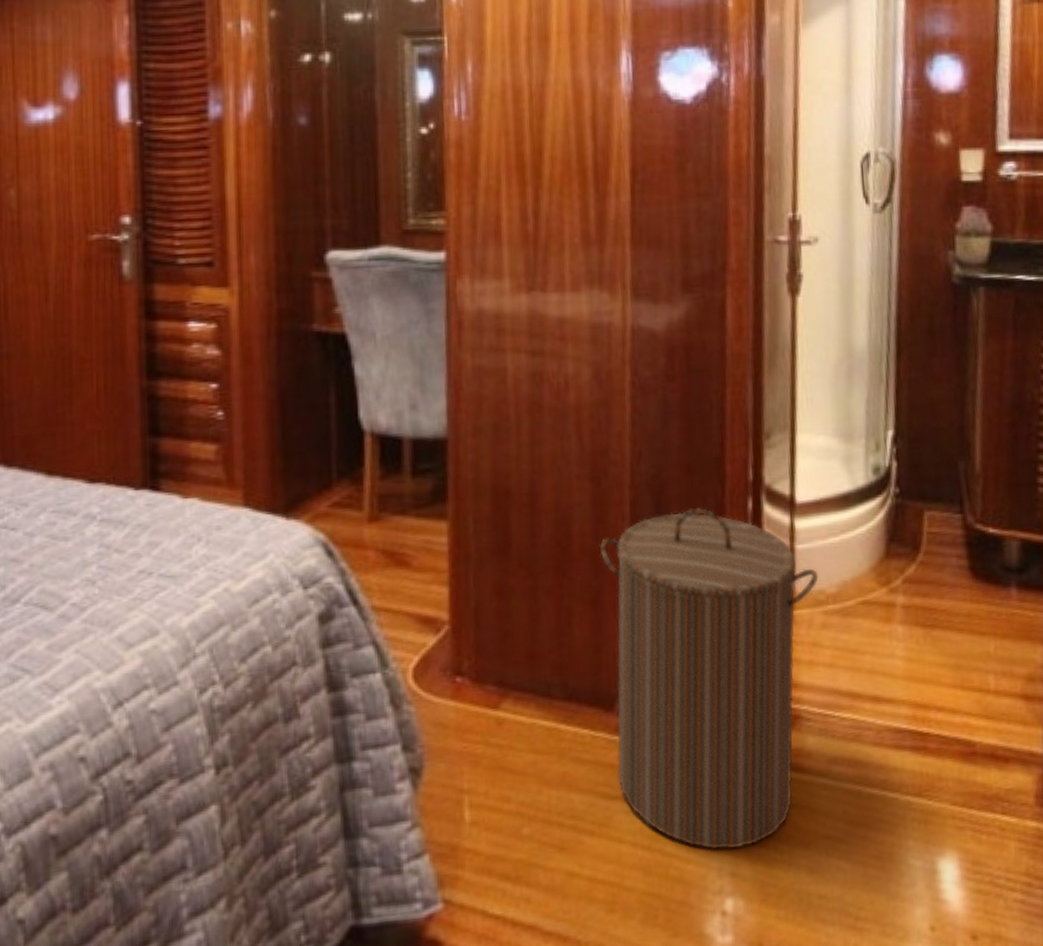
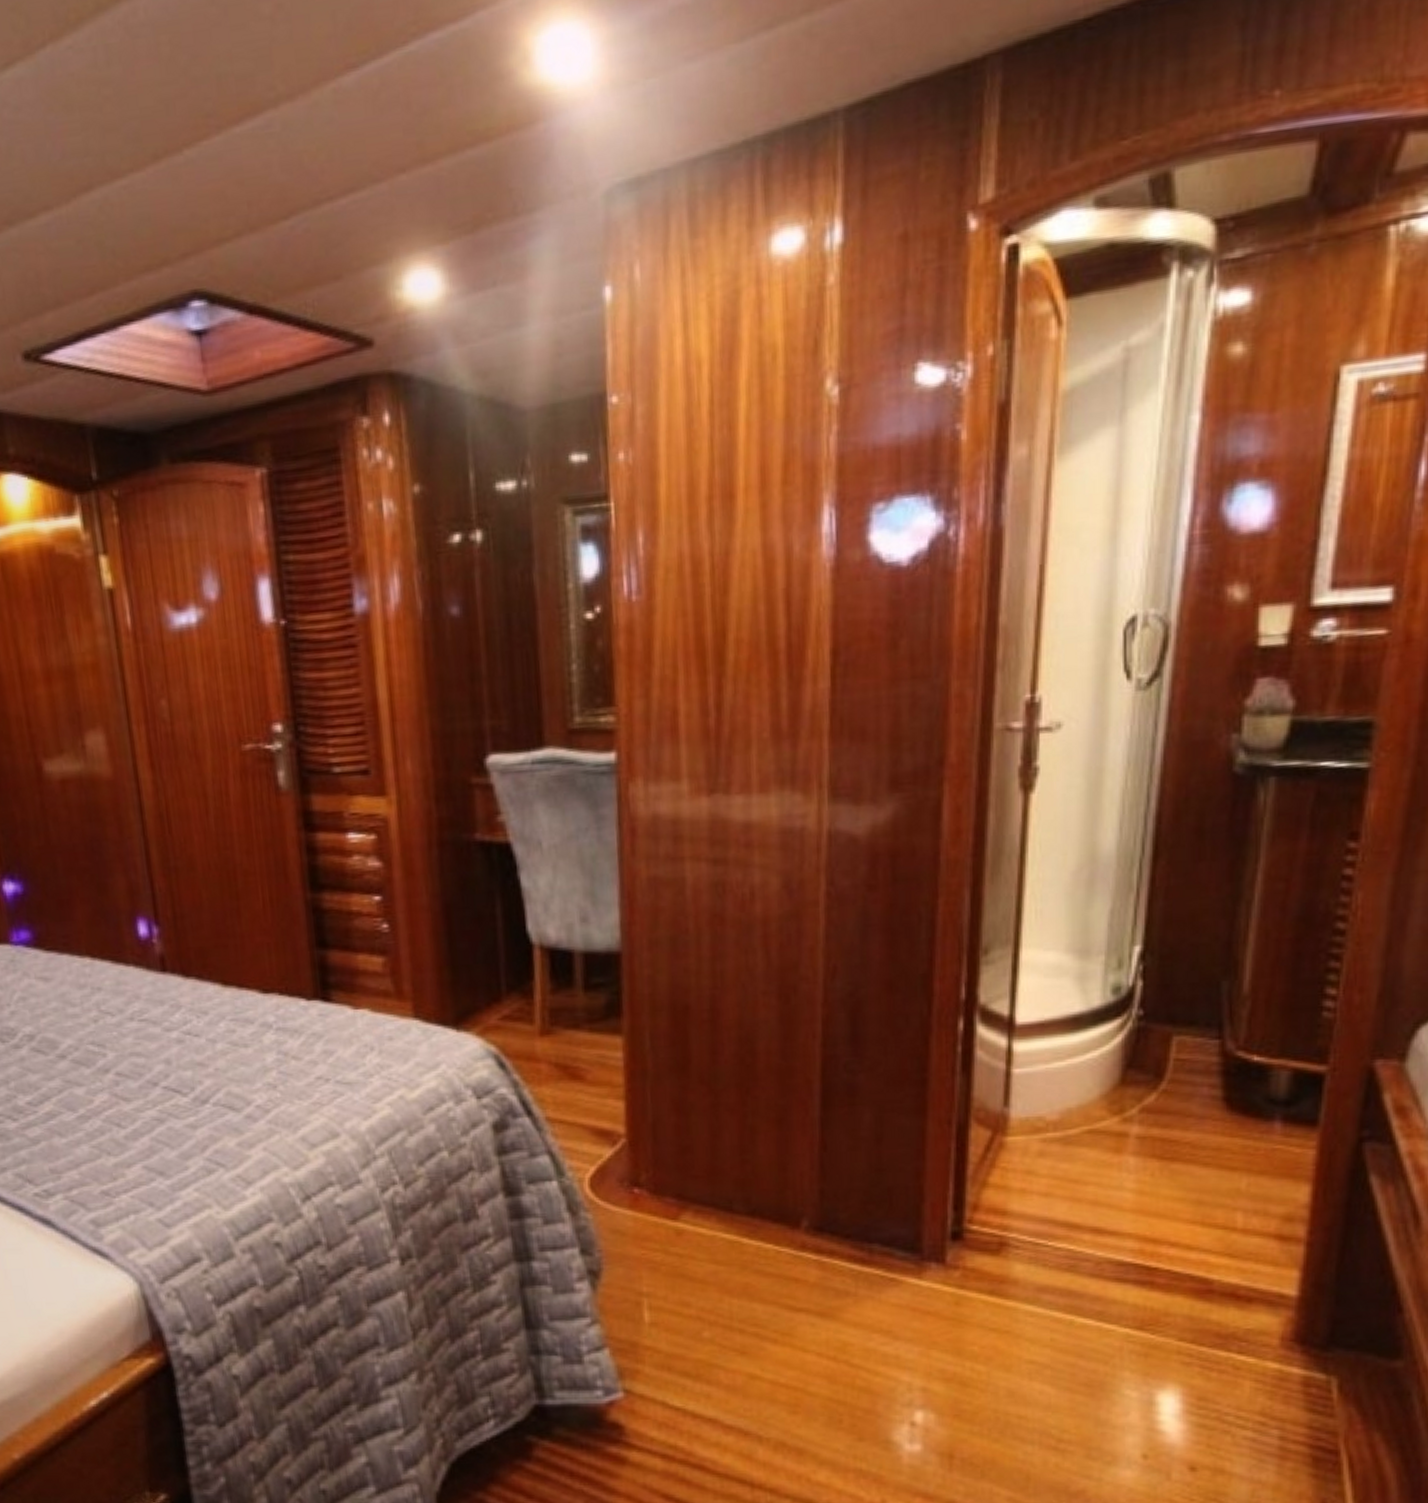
laundry hamper: present [599,507,819,850] -> none [786,1026,1038,1366]

